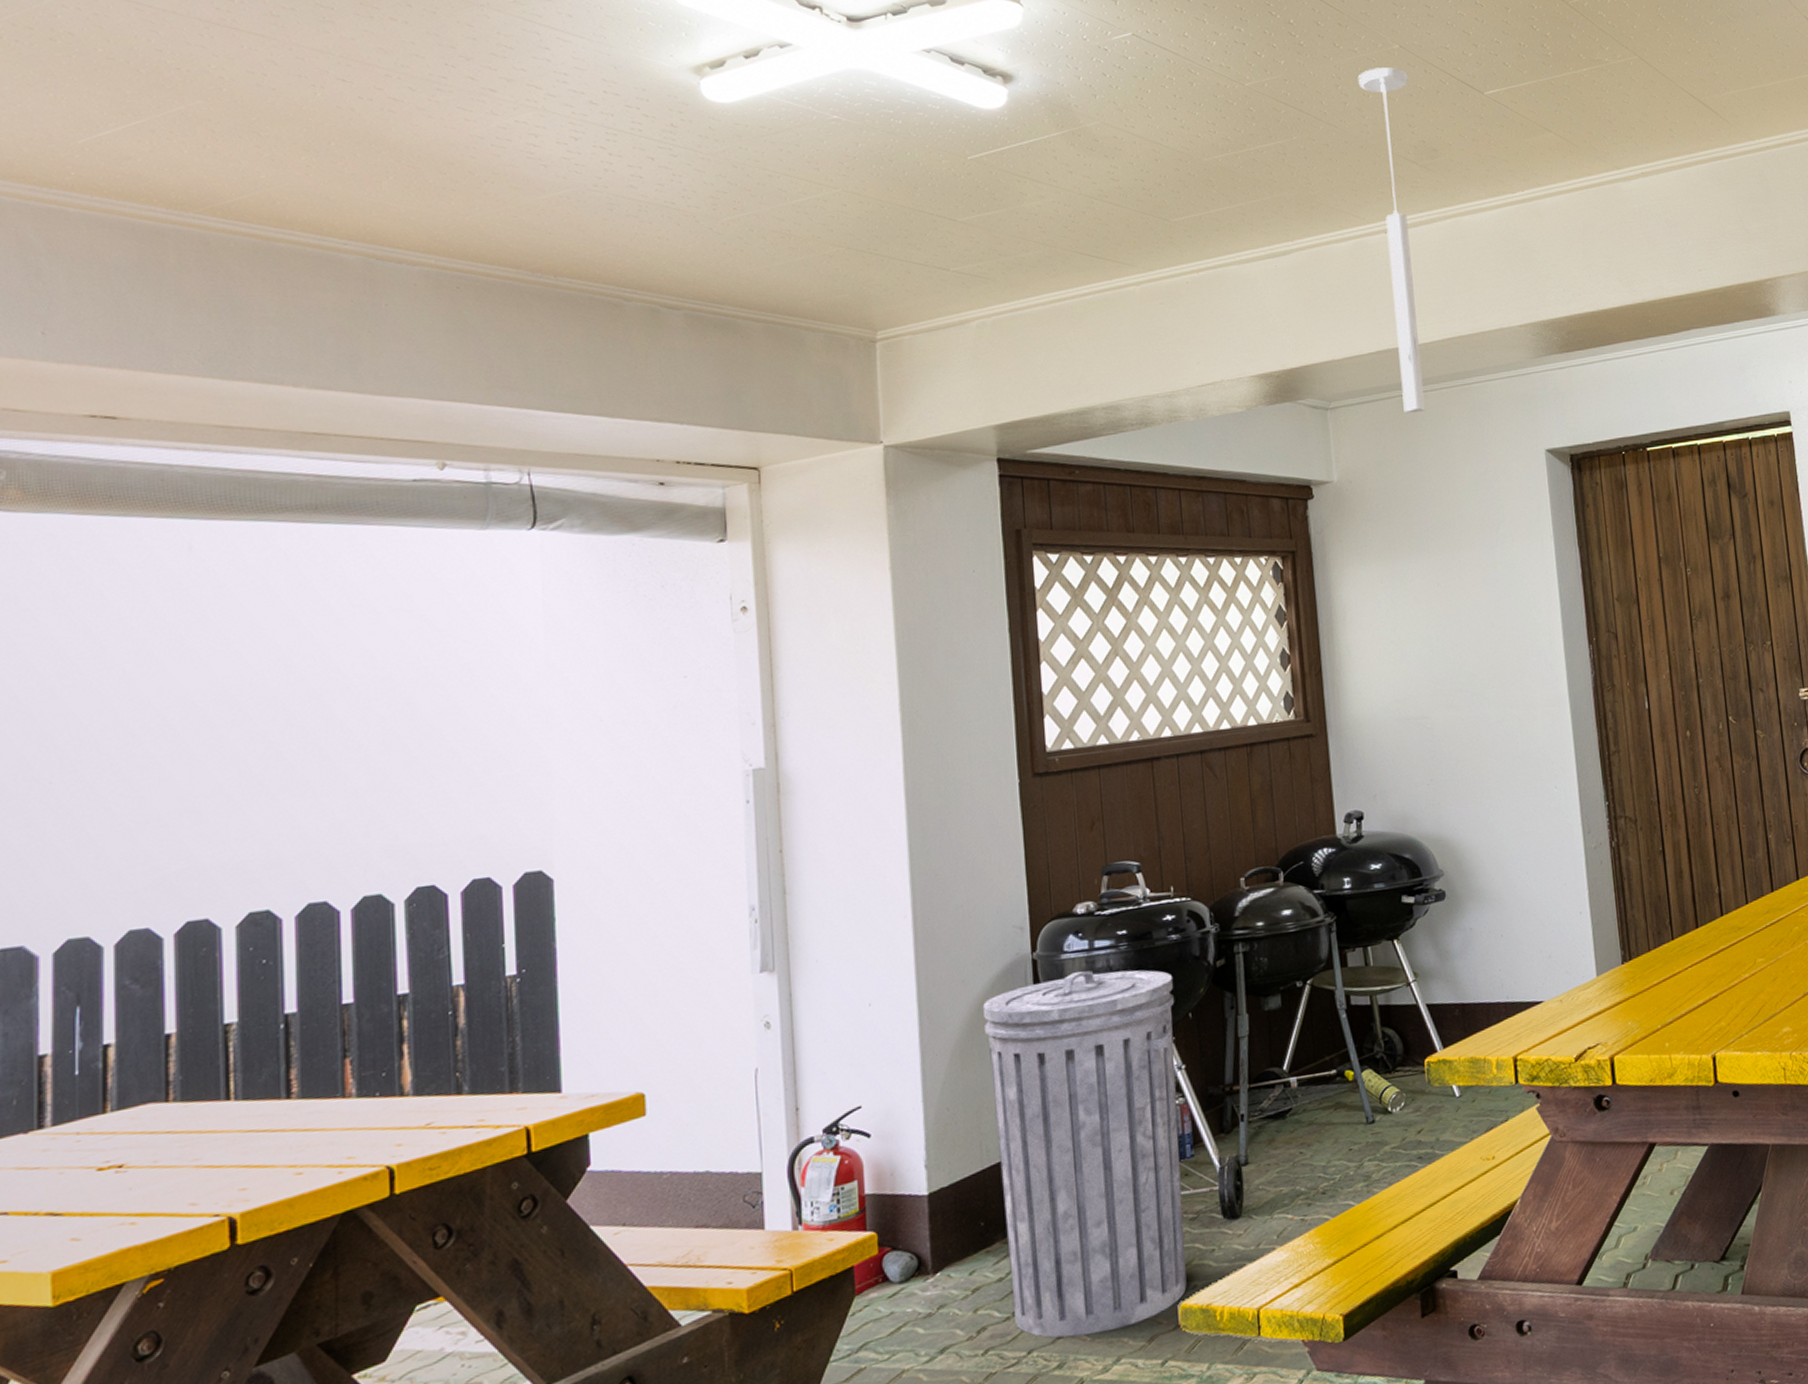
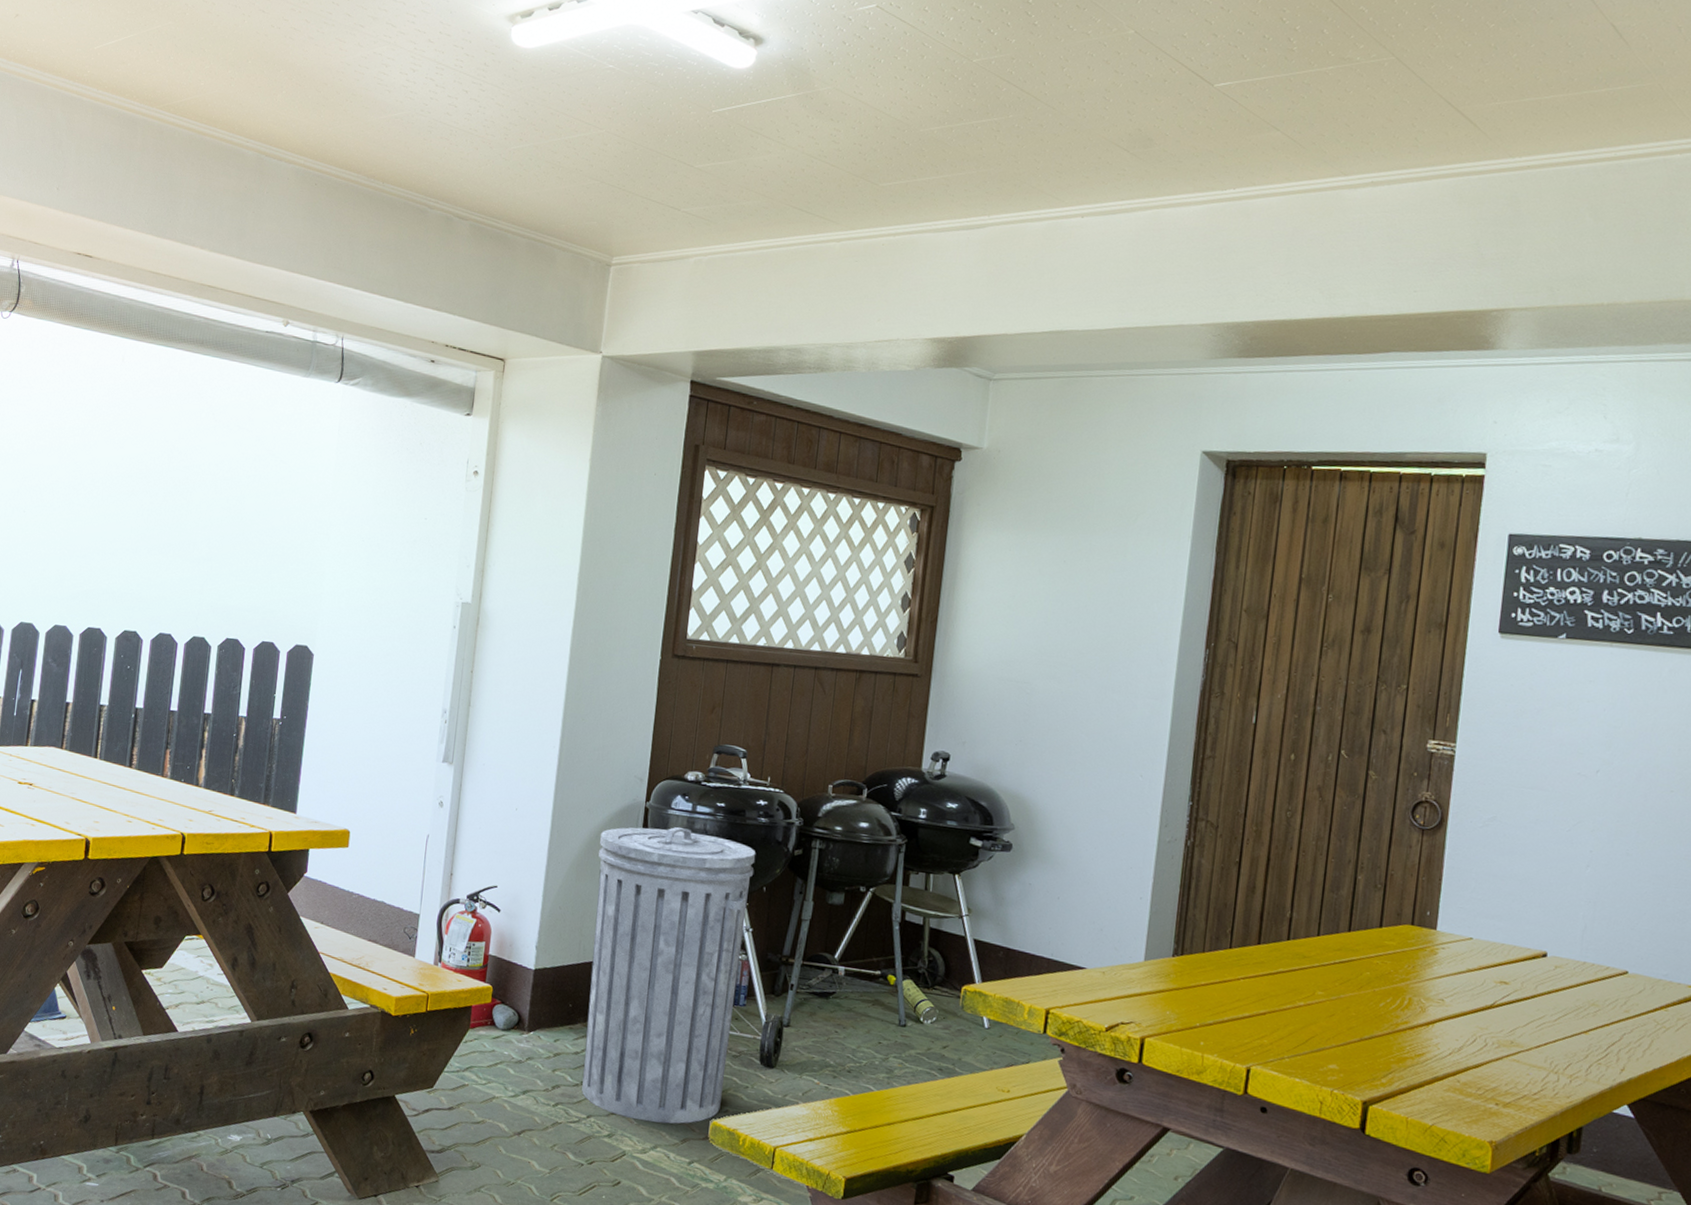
ceiling light: present [1358,67,1426,414] -> none [1065,52,1137,396]

